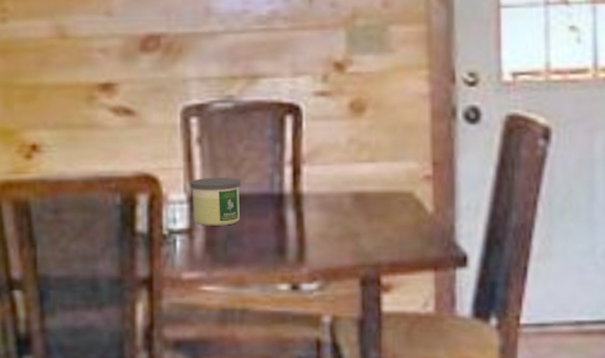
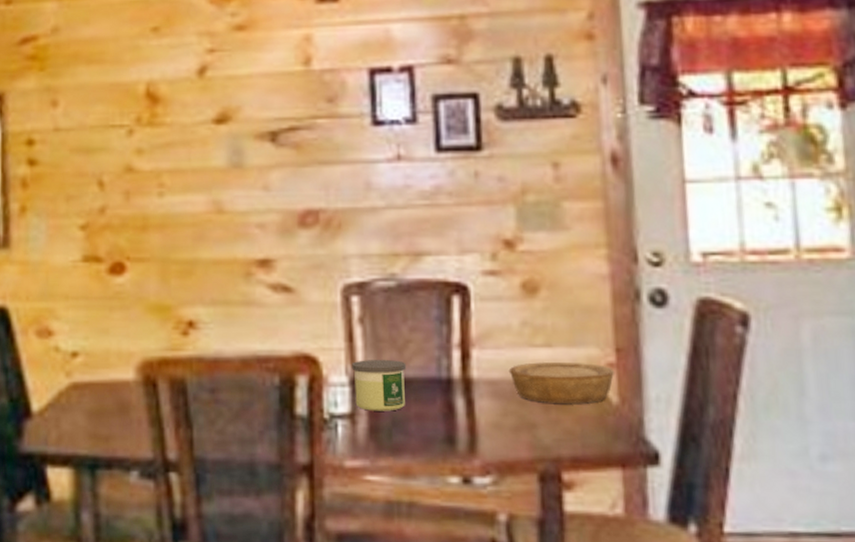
bowl: none [336,176,431,214] -> present [508,362,615,404]

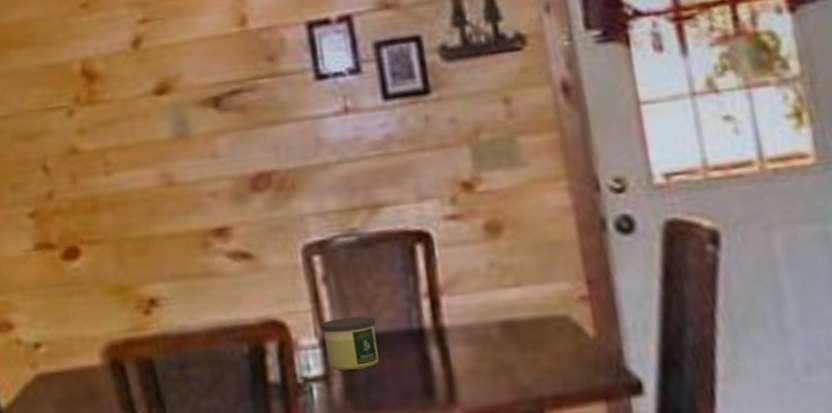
bowl: present [508,362,615,404] -> none [480,298,589,344]

